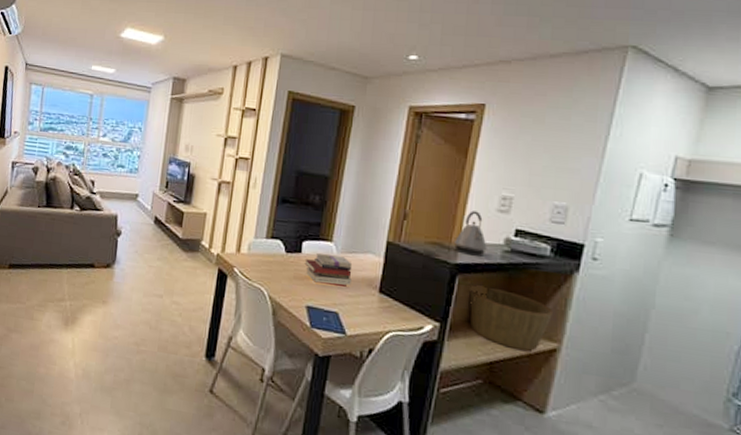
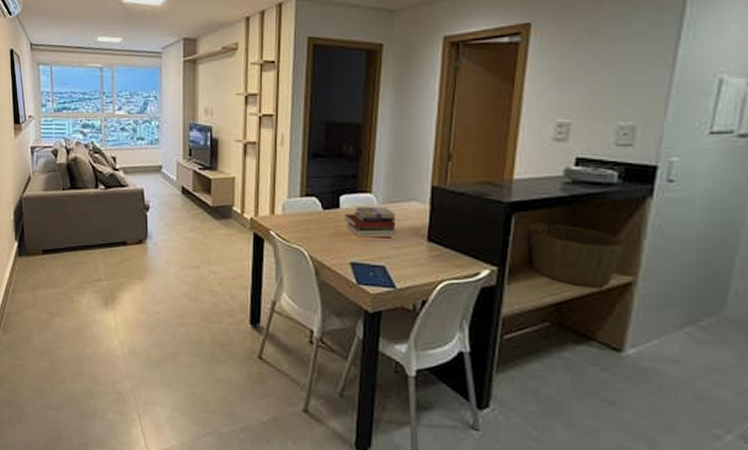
kettle: present [454,210,487,256] -> none [507,143,545,191]

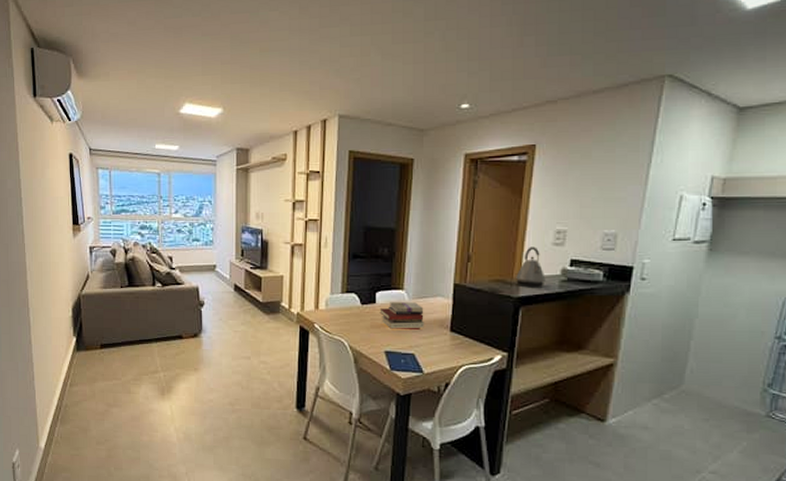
kettle: none [507,143,545,191] -> present [516,247,546,288]
basket: present [528,223,626,289] -> none [533,315,609,369]

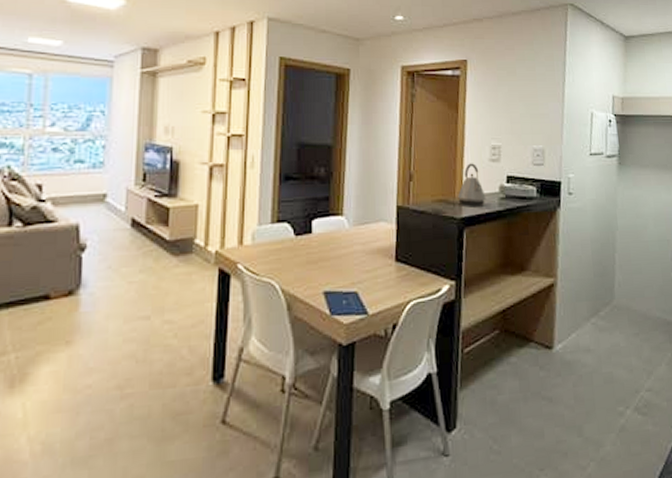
books: present [379,302,424,329] -> none [316,230,367,264]

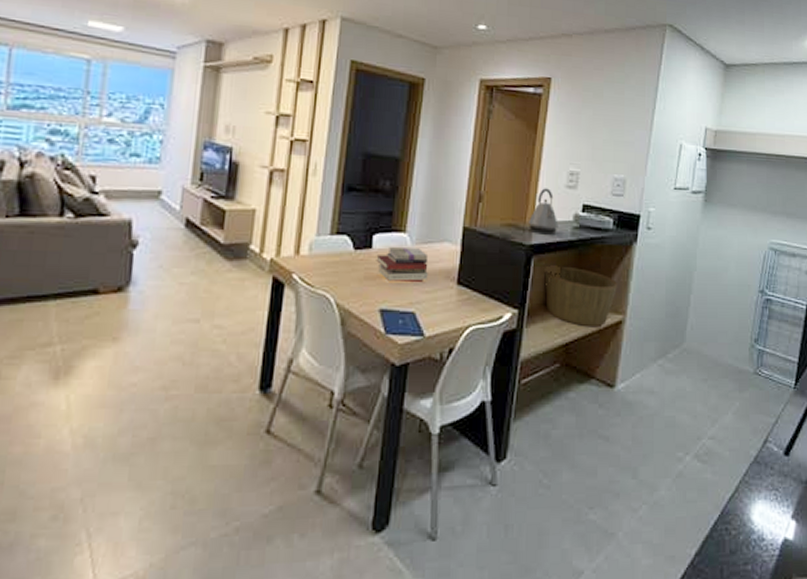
books: none [316,230,367,264] -> present [376,247,429,282]
basket: none [477,235,547,293] -> present [545,265,618,328]

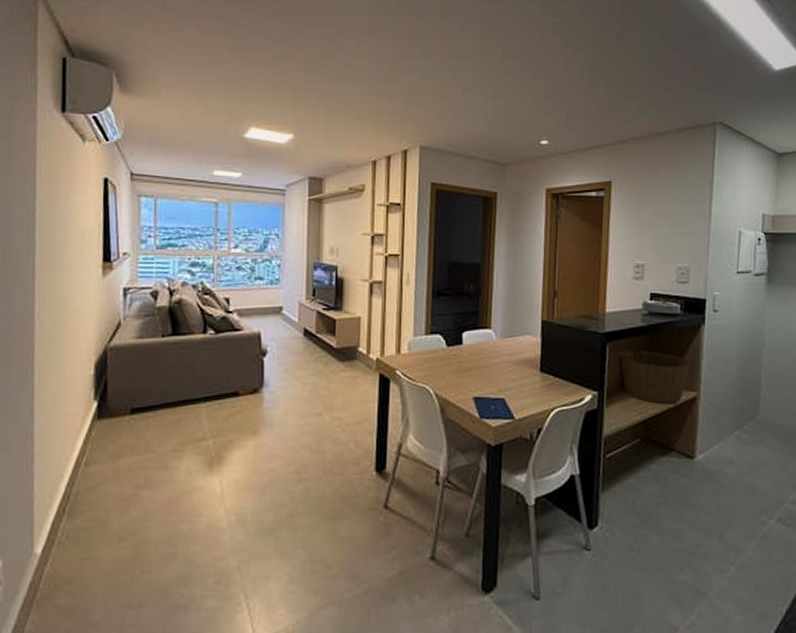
books: present [376,247,429,282] -> none [466,342,513,372]
kettle: present [529,188,559,235] -> none [601,281,629,323]

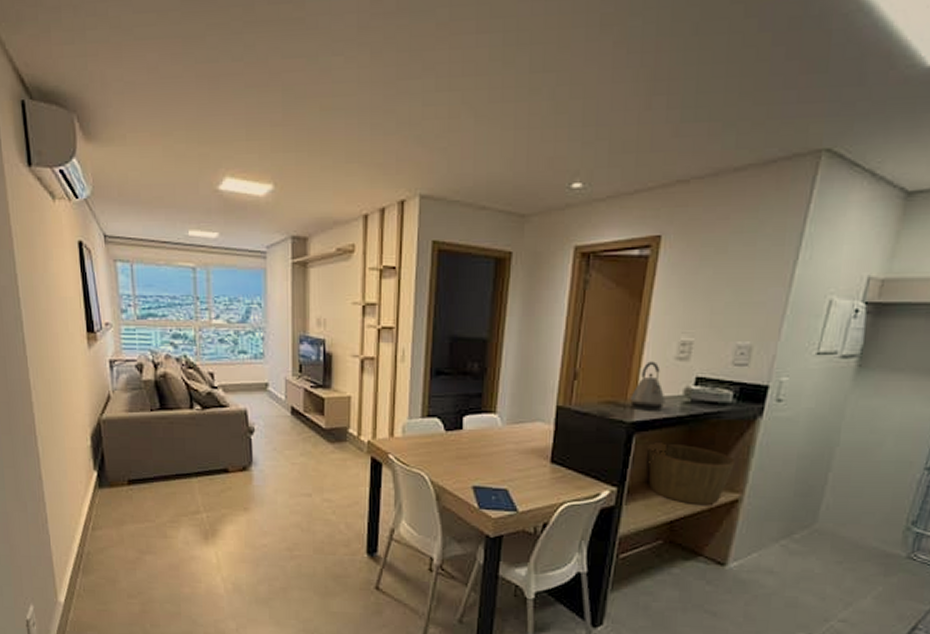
kettle: none [601,281,629,323] -> present [630,361,666,411]

